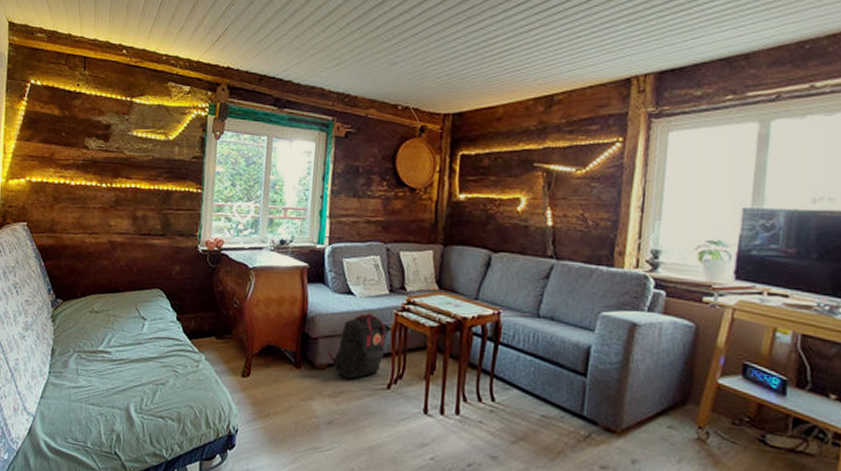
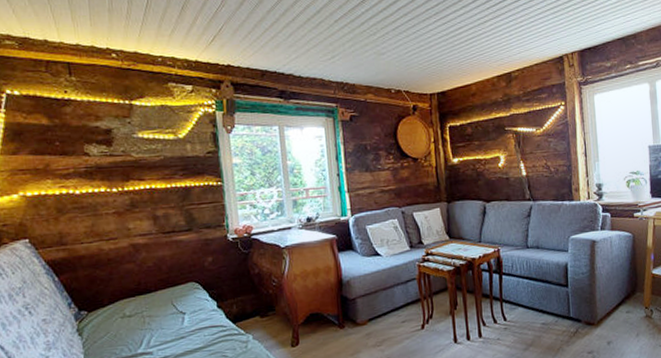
backpack: present [326,312,390,380] -> none [365,268,416,328]

